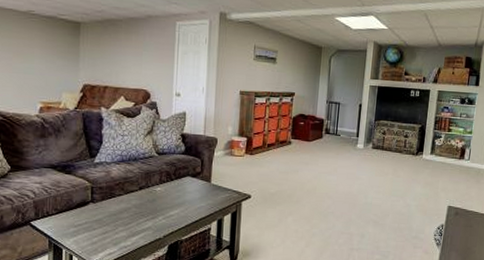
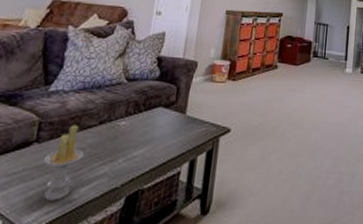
candle: none [101,189,130,246] -> present [44,124,84,201]

